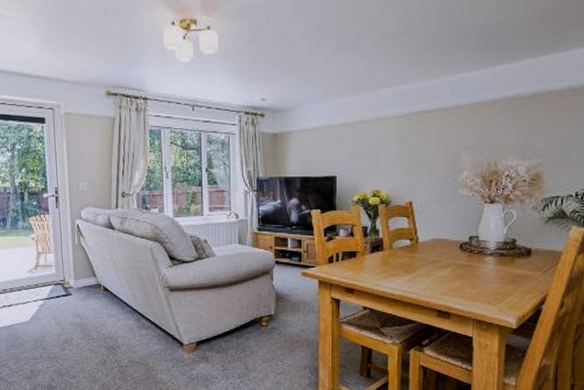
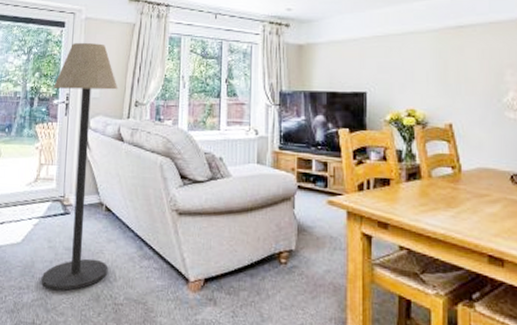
floor lamp: none [42,138,112,359] -> present [41,43,118,291]

